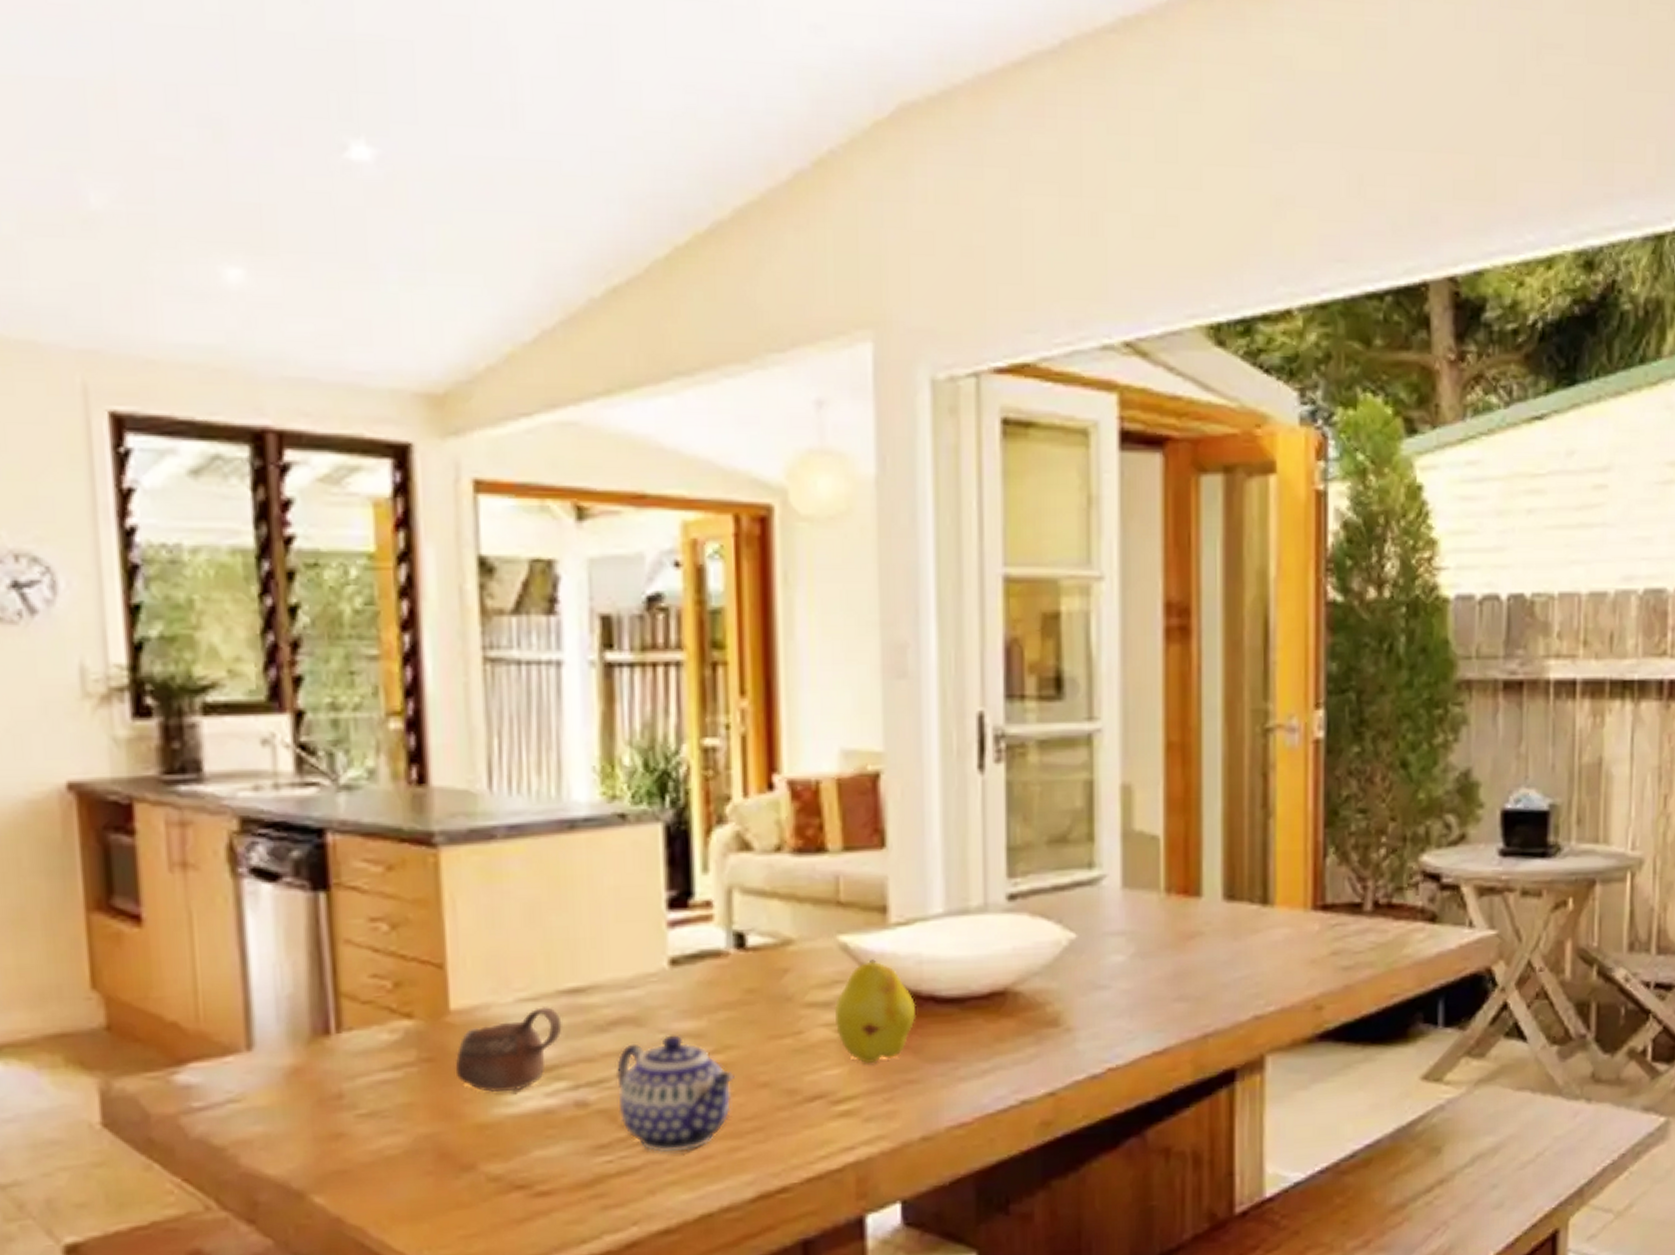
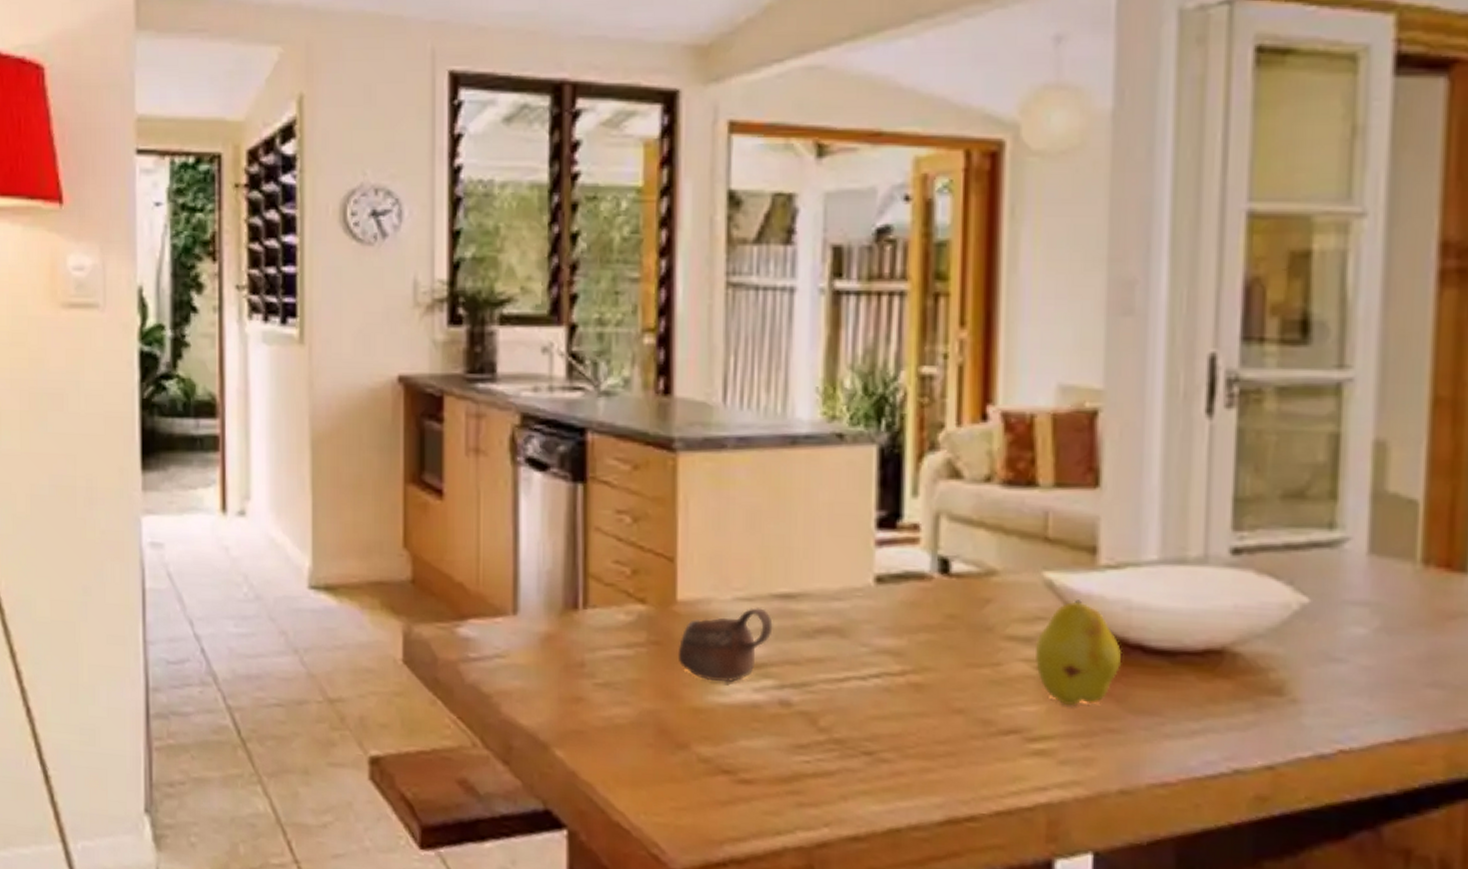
teapot: present [617,1034,734,1153] -> none [818,649,930,764]

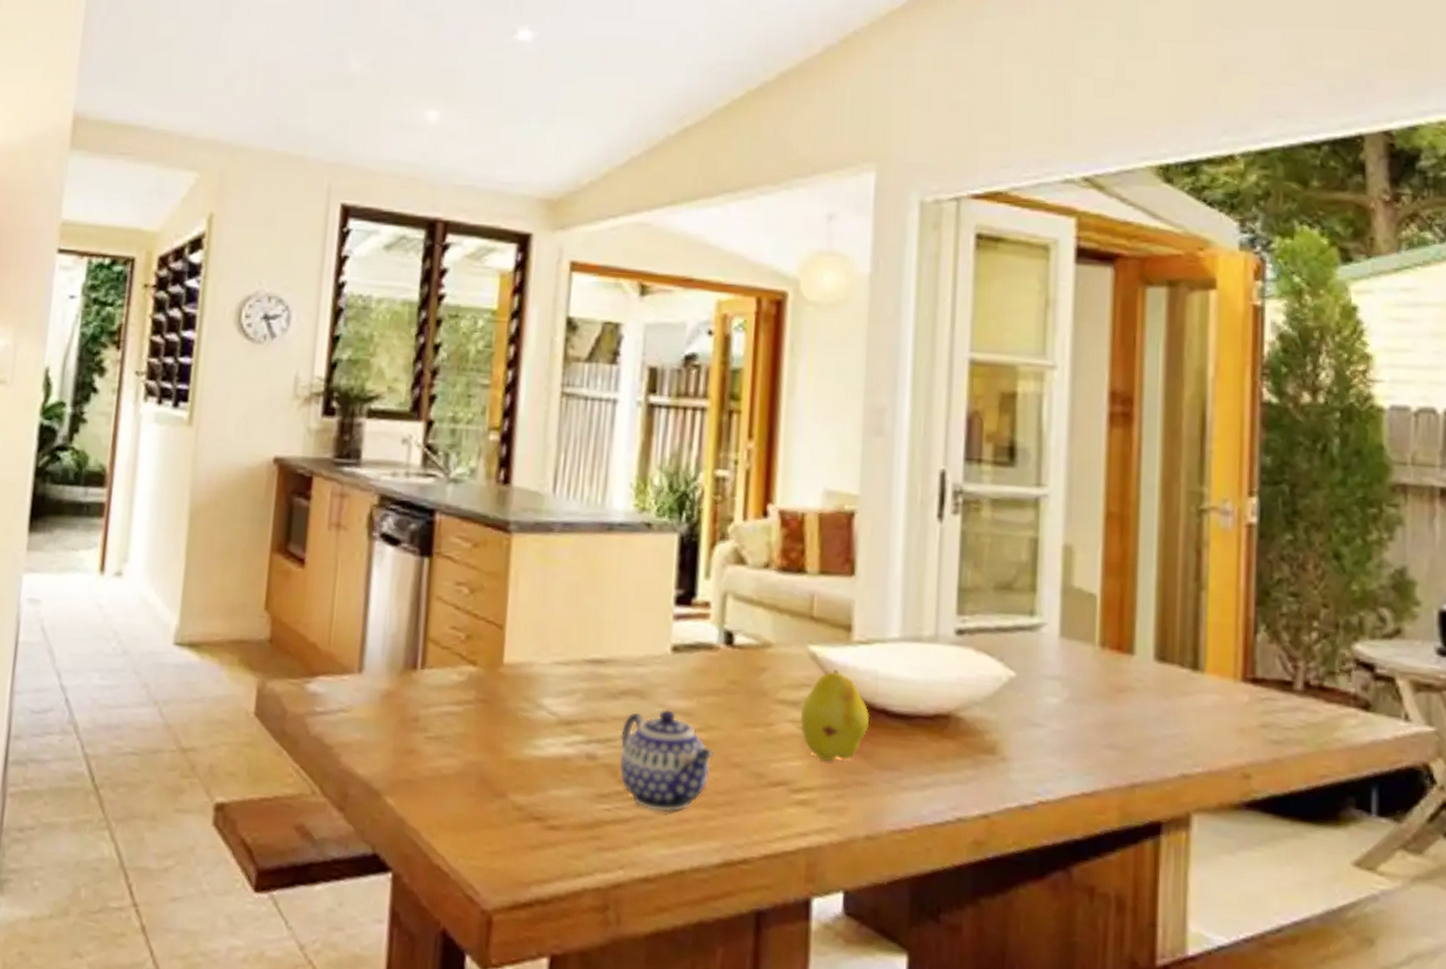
cup: present [677,607,773,682] -> none [501,671,585,737]
teapot: none [818,649,930,764] -> present [619,709,714,812]

